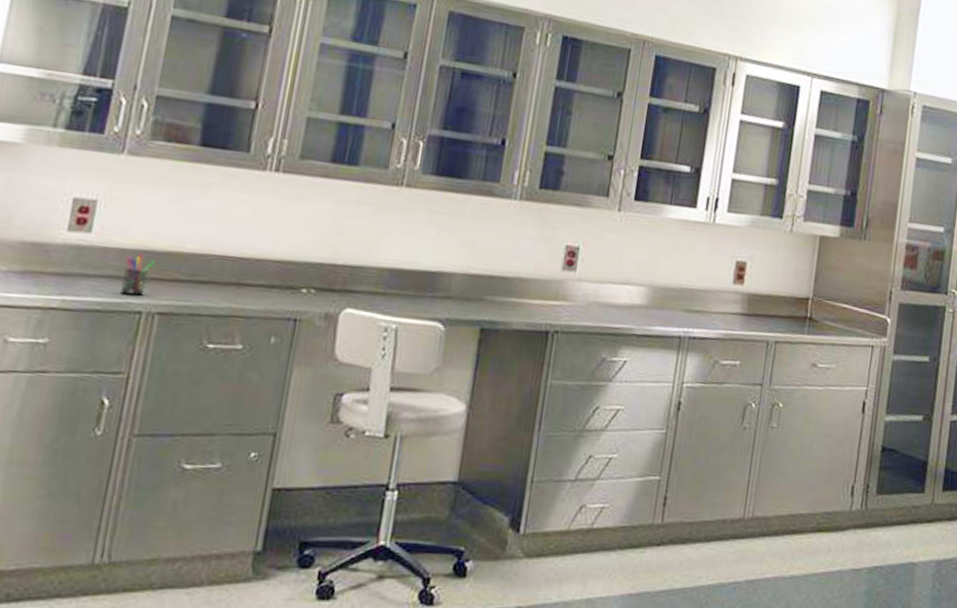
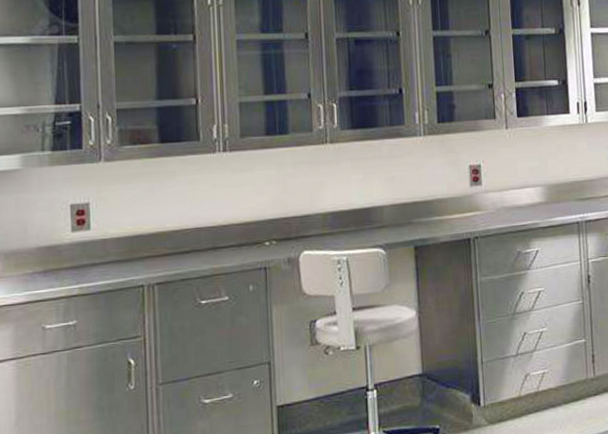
pen holder: present [121,253,155,296] -> none [122,239,145,275]

